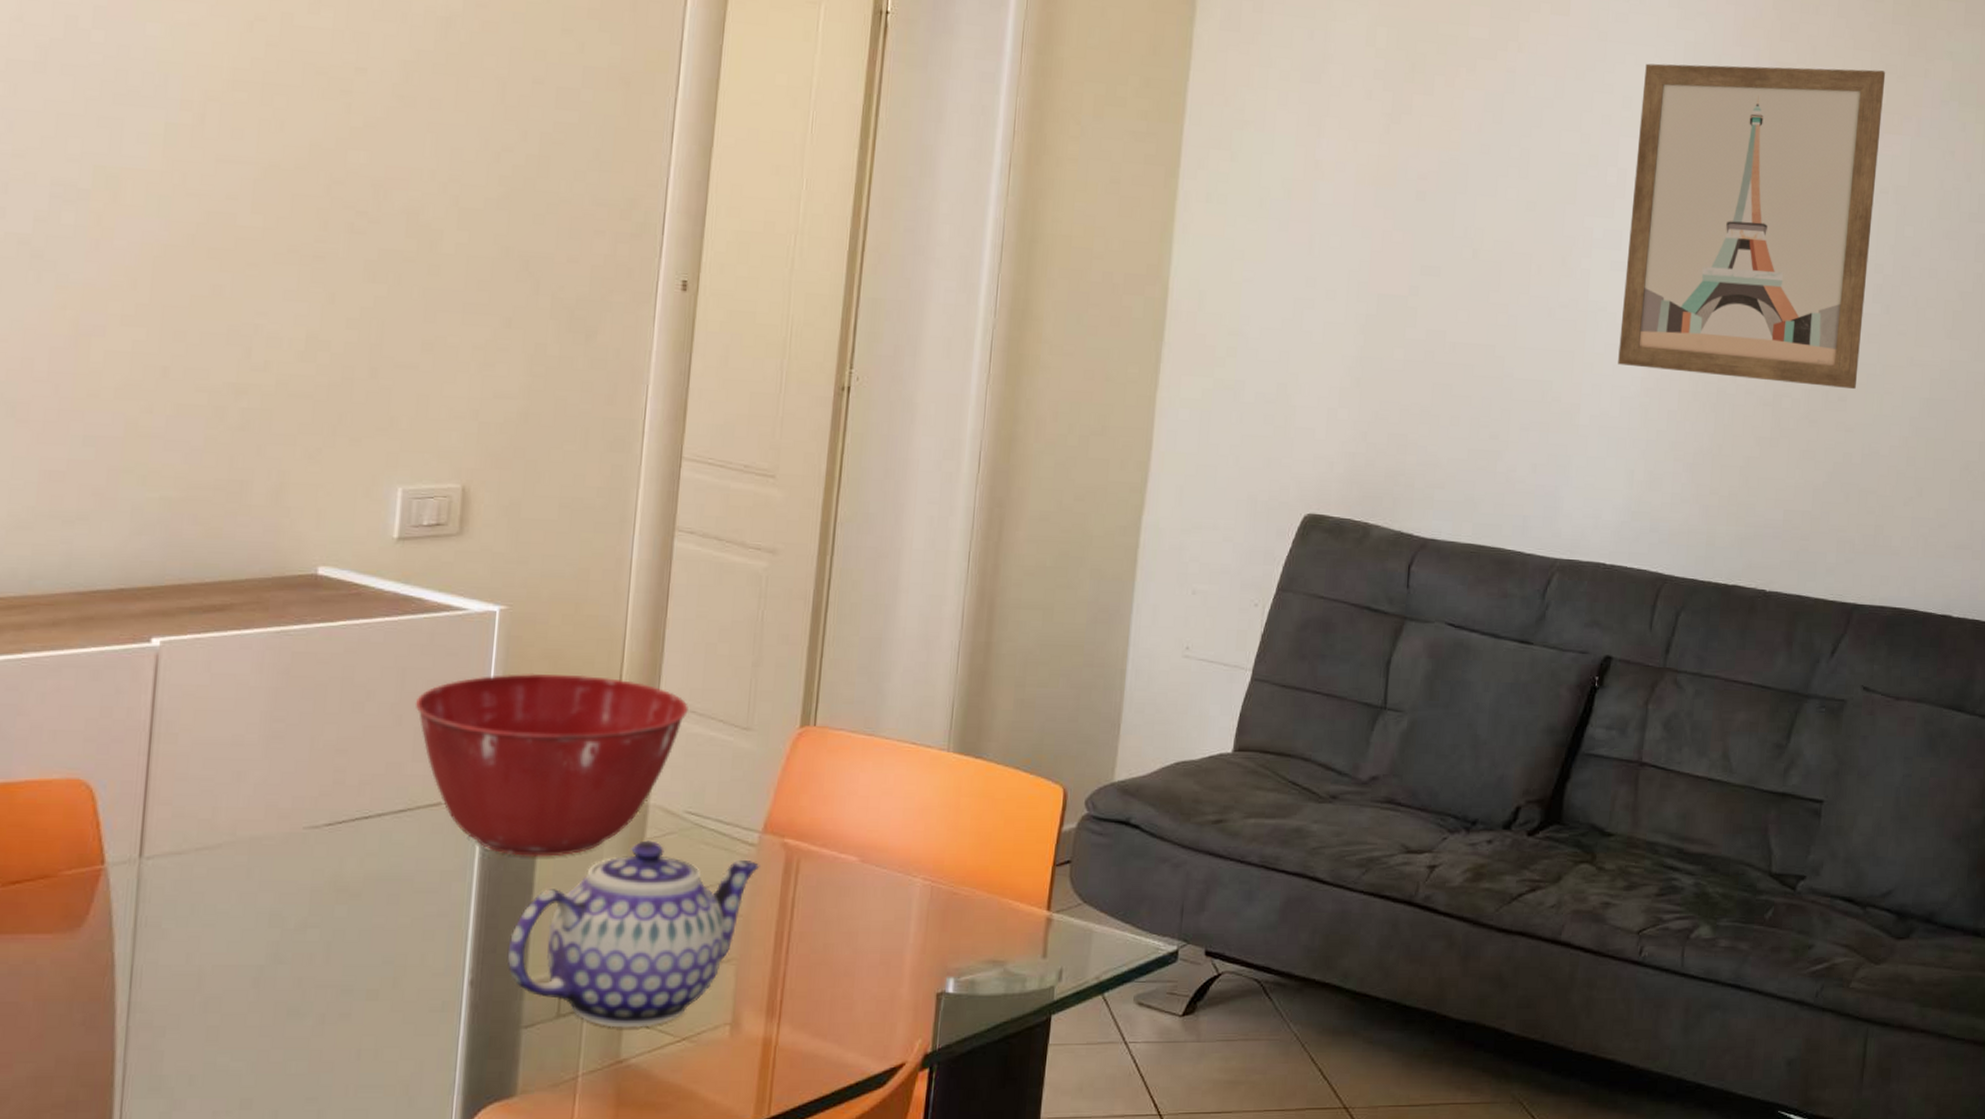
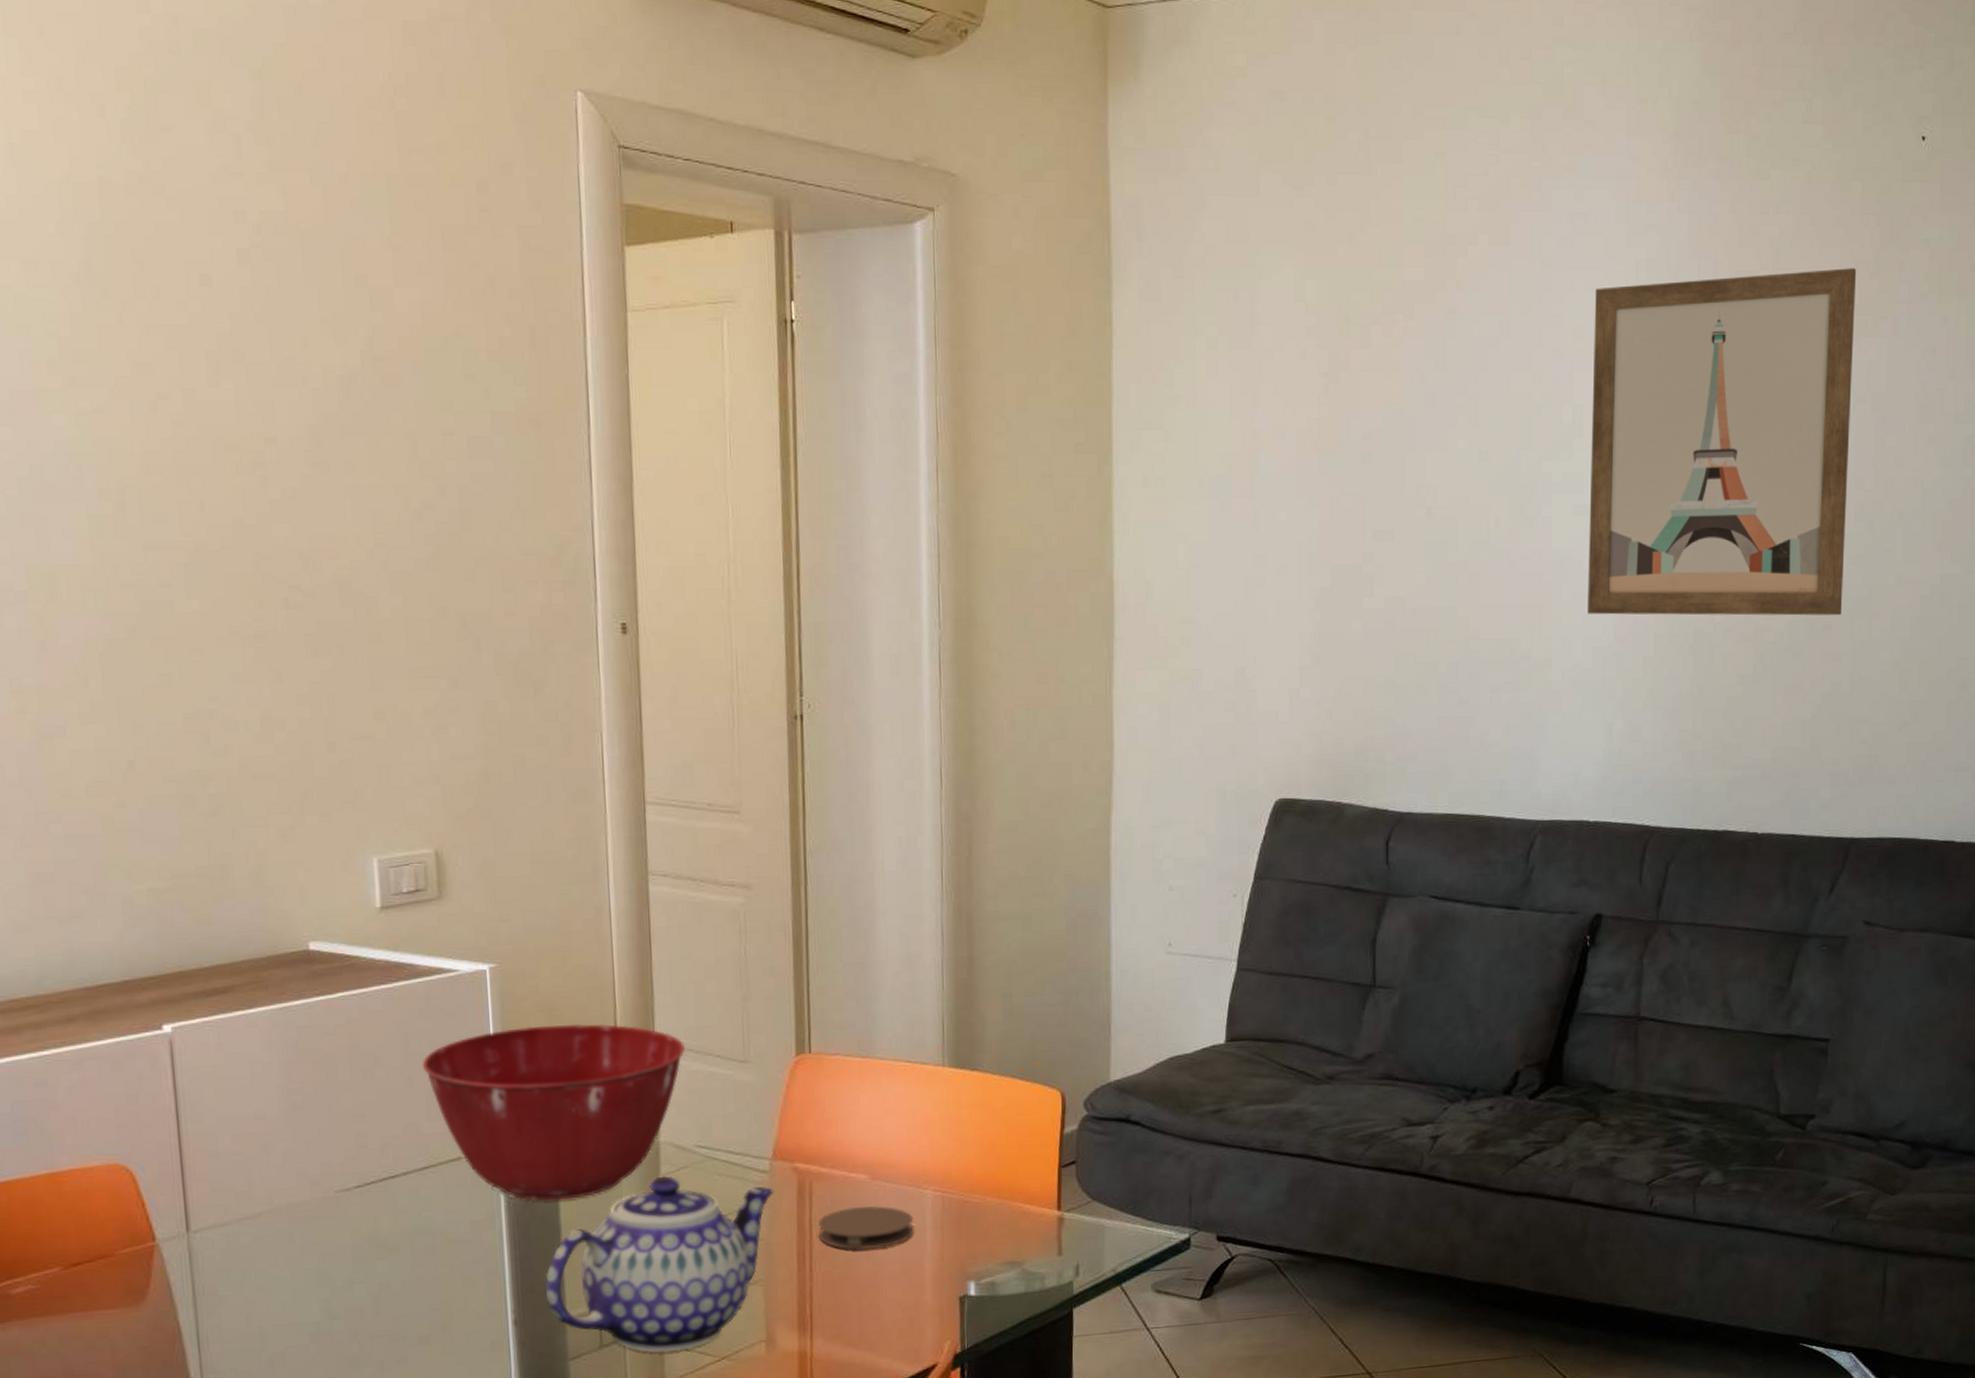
coaster: none [799,890,900,936] -> present [818,1206,914,1250]

